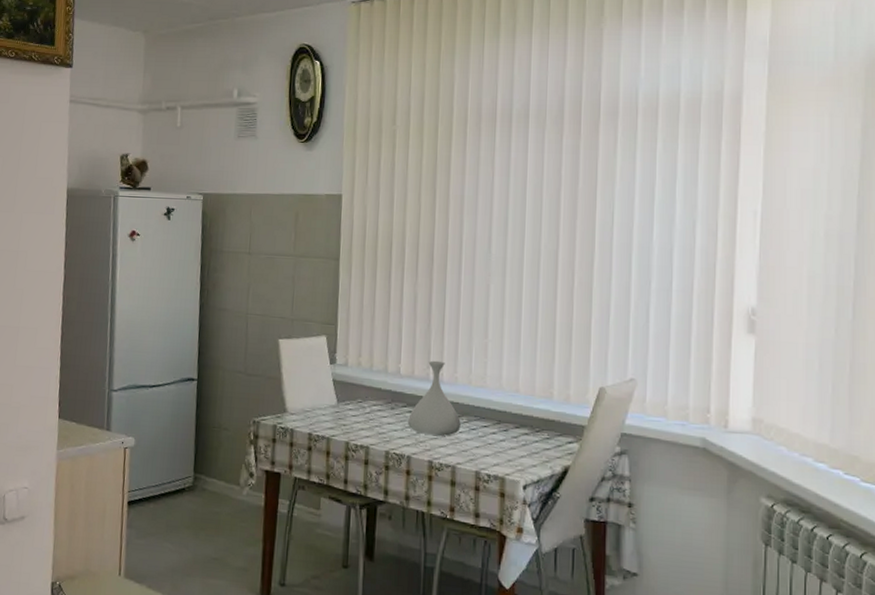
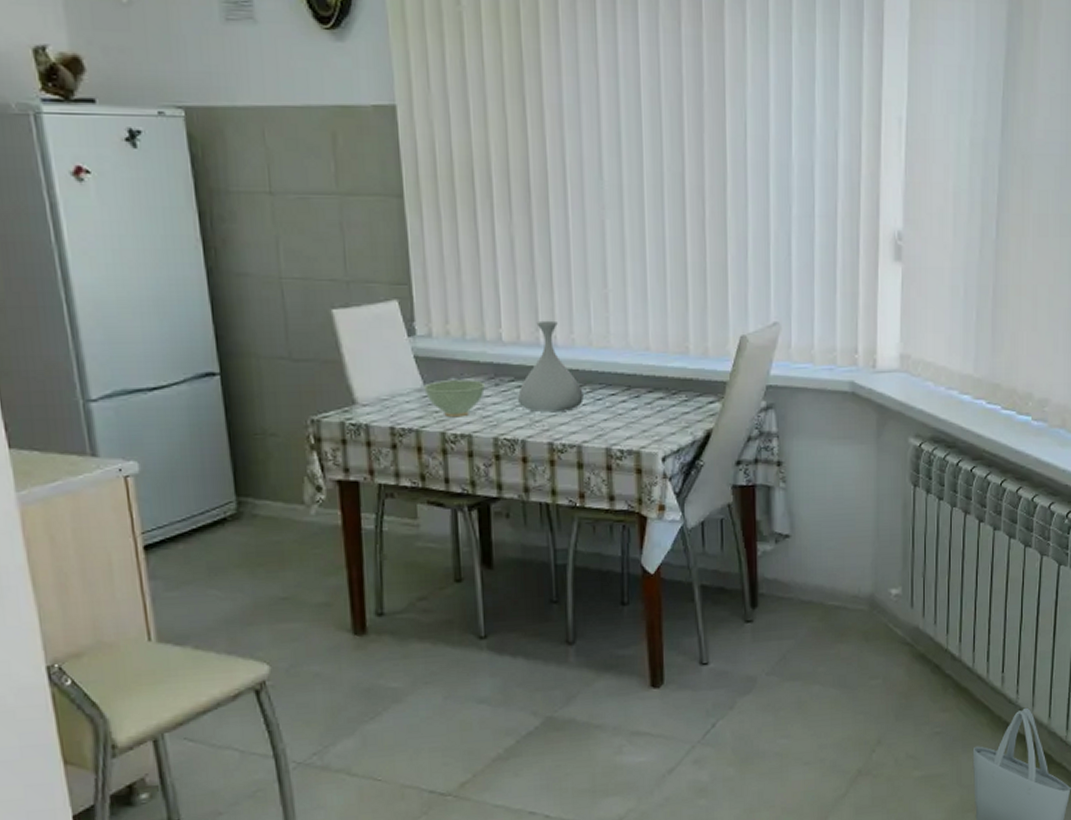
bowl: none [337,401,384,432] -> present [424,380,486,418]

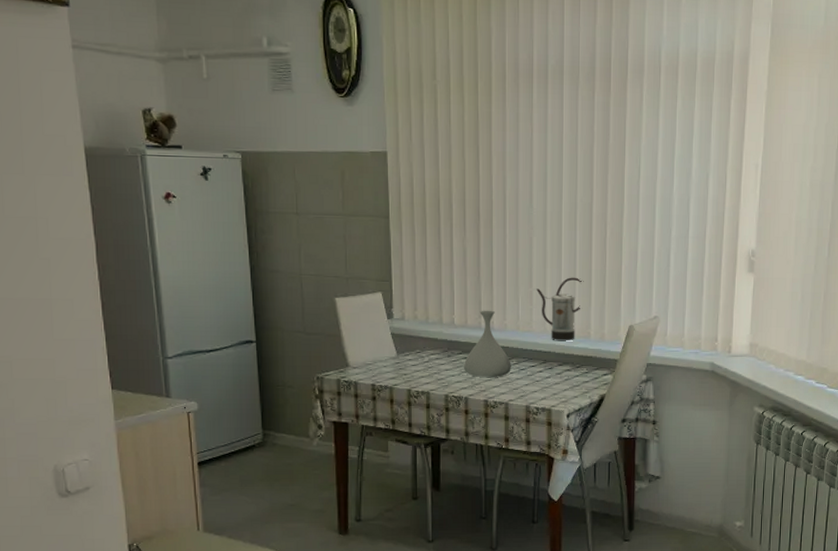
bowl: present [424,380,486,418] -> none [397,352,441,379]
watering can: none [613,273,677,360] -> present [536,277,584,341]

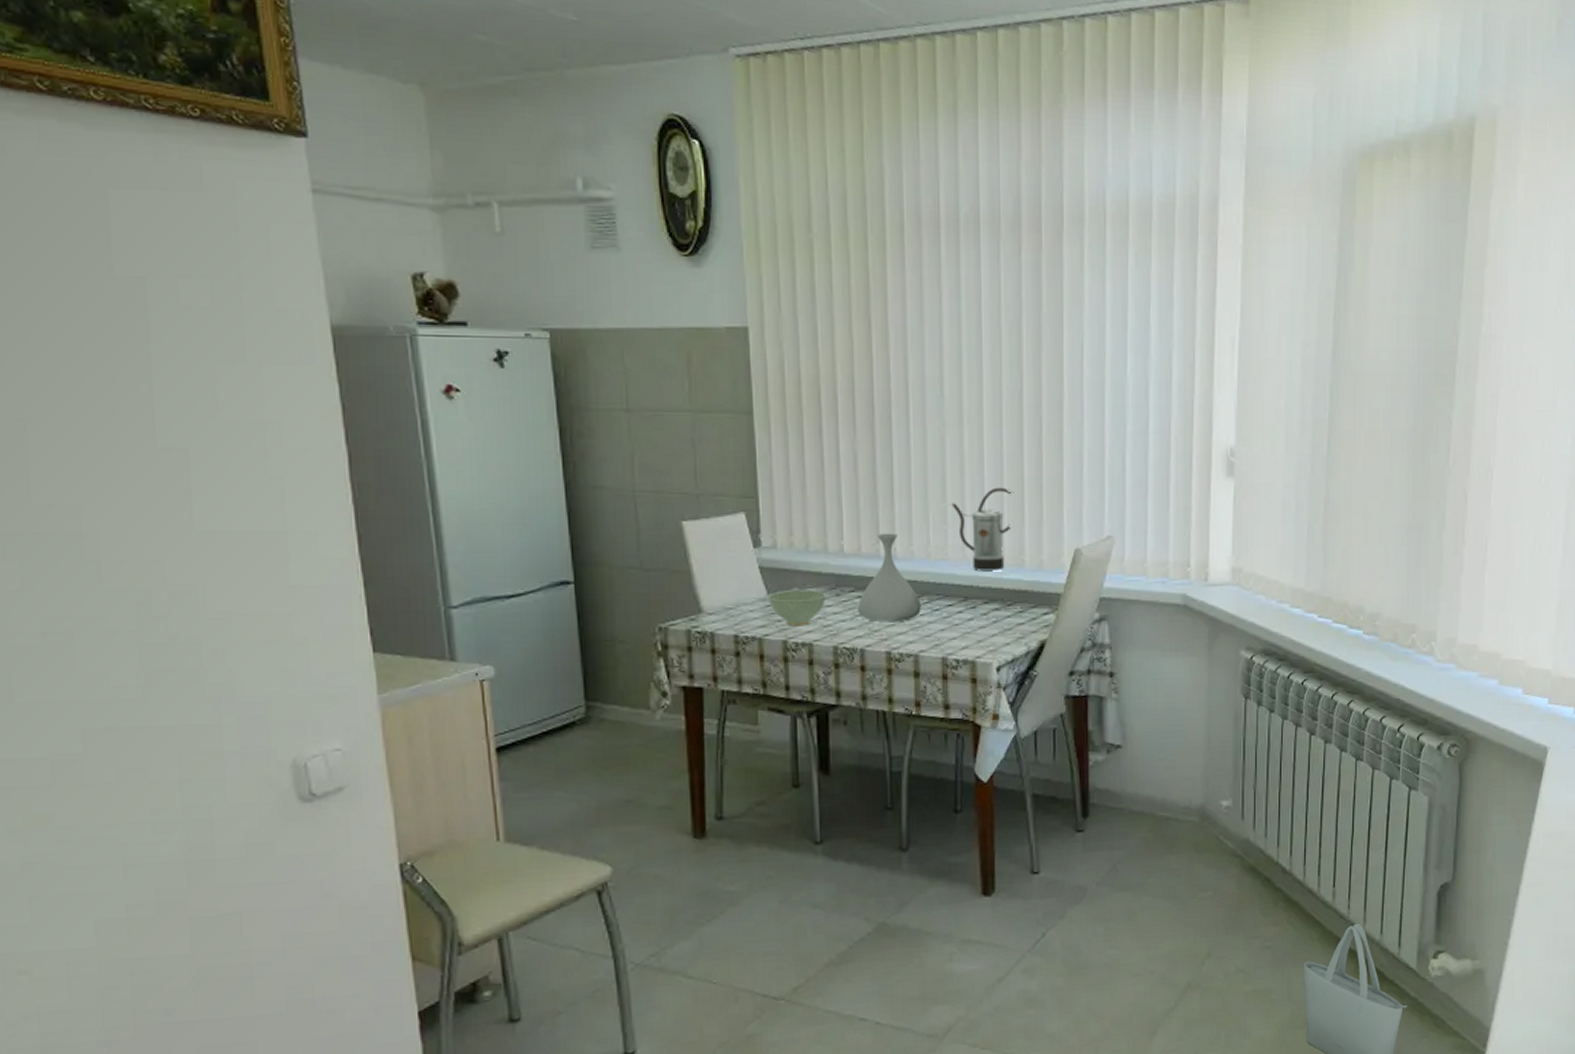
bowl: none [397,352,441,379] -> present [767,590,827,627]

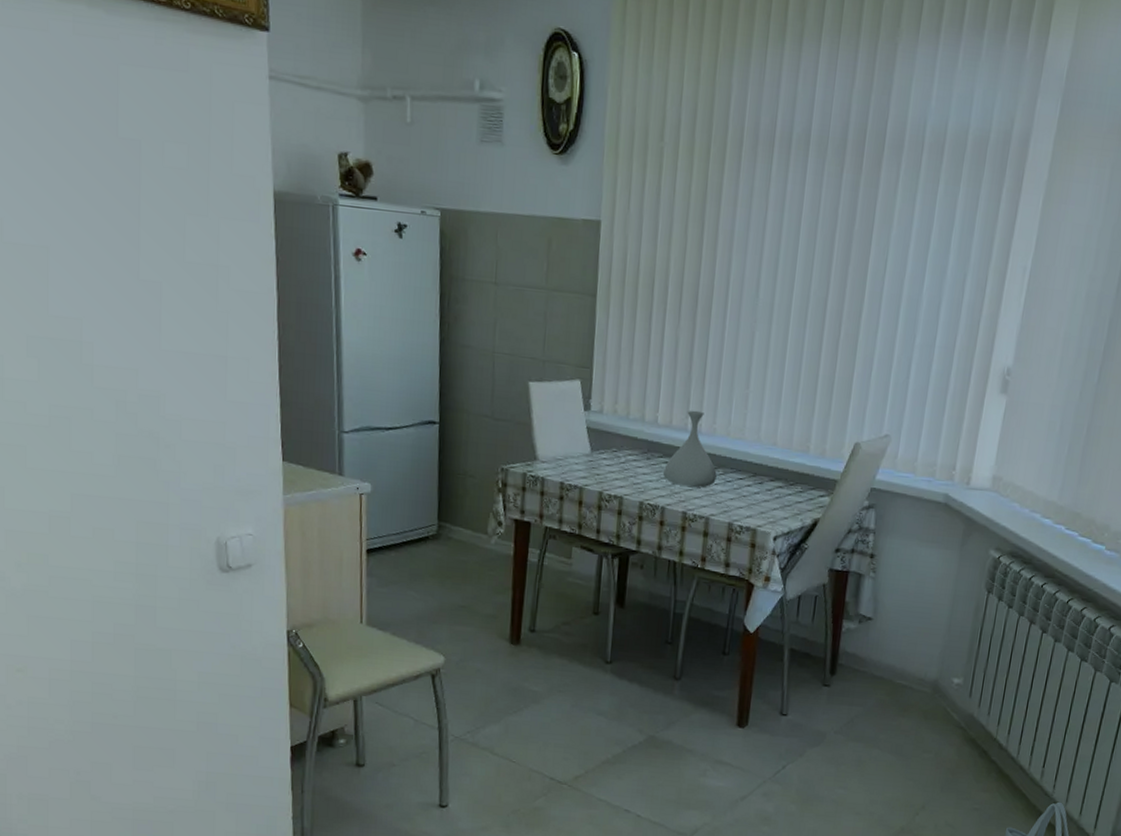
bowl: present [767,590,827,627] -> none [590,449,640,482]
watering can: present [952,487,1014,572] -> none [753,381,809,454]

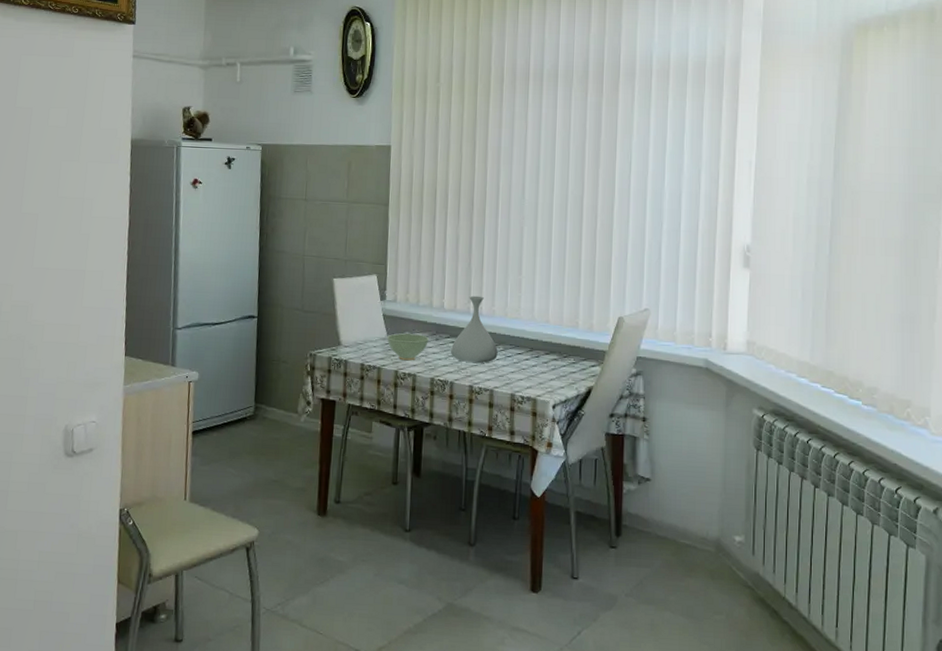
bowl: none [590,449,640,482] -> present [387,333,430,361]

